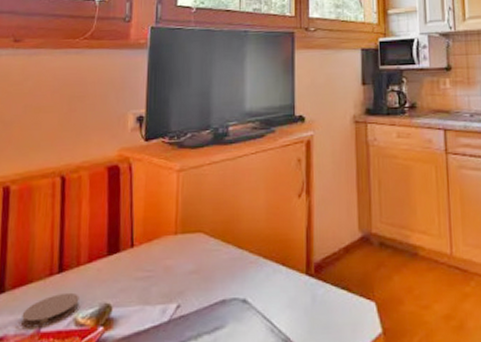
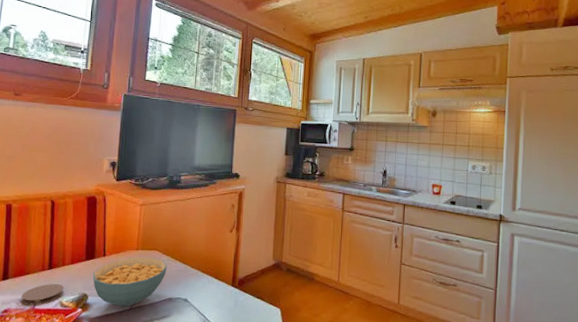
cereal bowl: none [117,242,217,319] -> present [92,256,168,307]

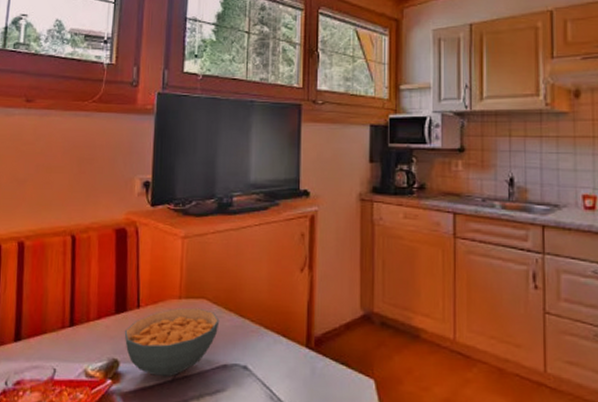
coaster: present [21,283,64,306] -> none [36,345,89,376]

